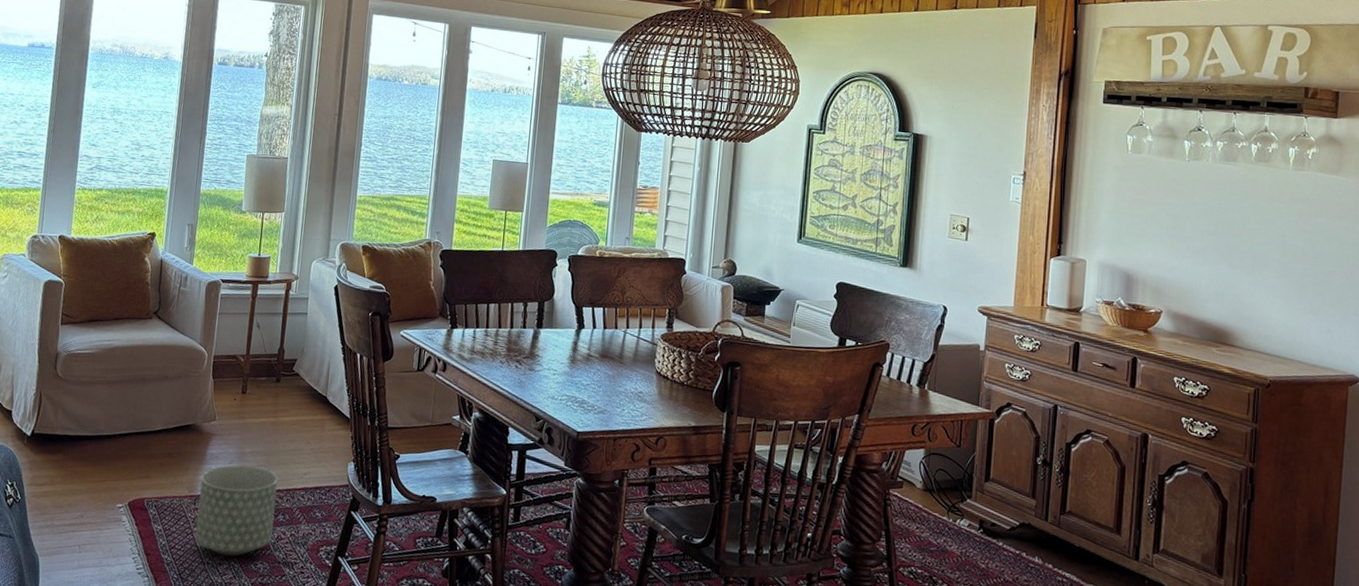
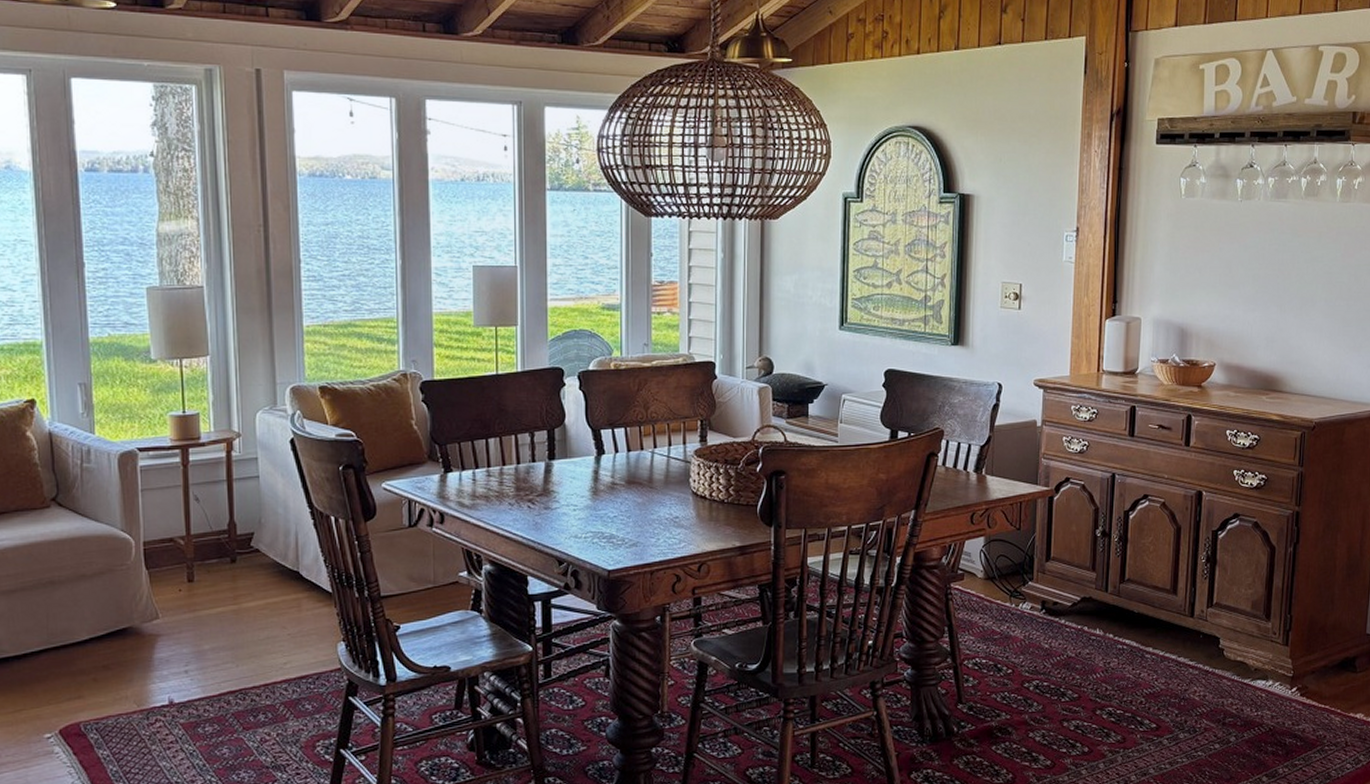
planter: present [195,465,278,557] -> none [151,664,253,771]

